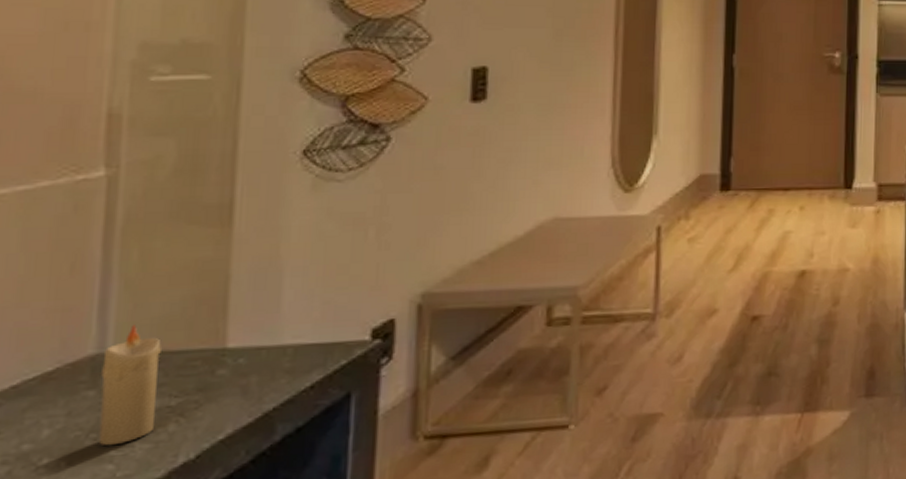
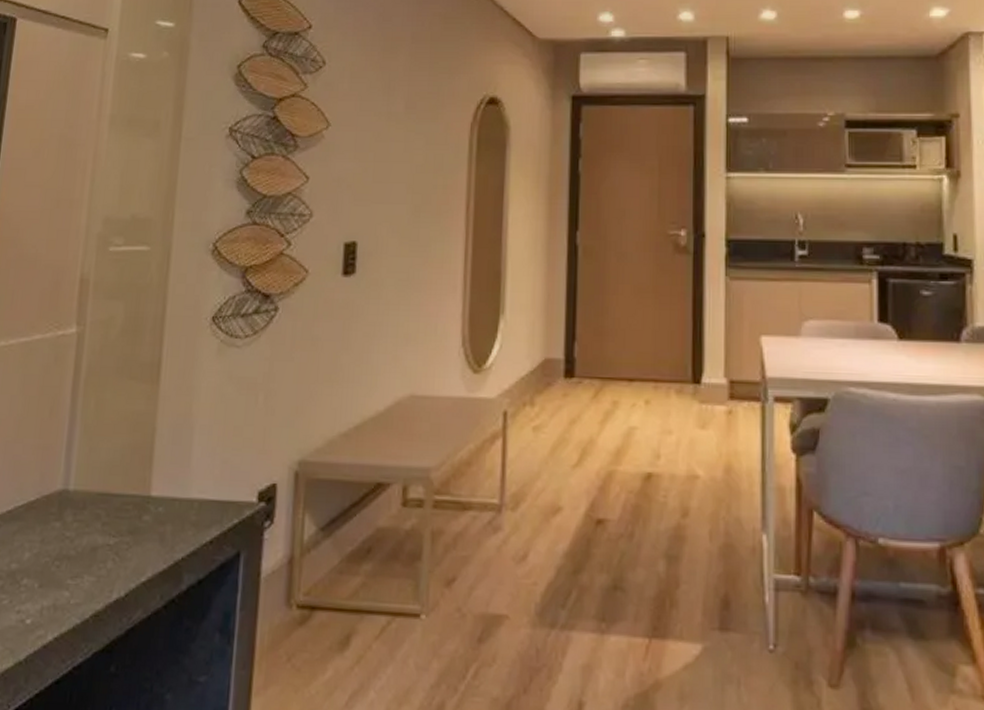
candle: present [98,324,161,446] -> none [60,466,106,575]

